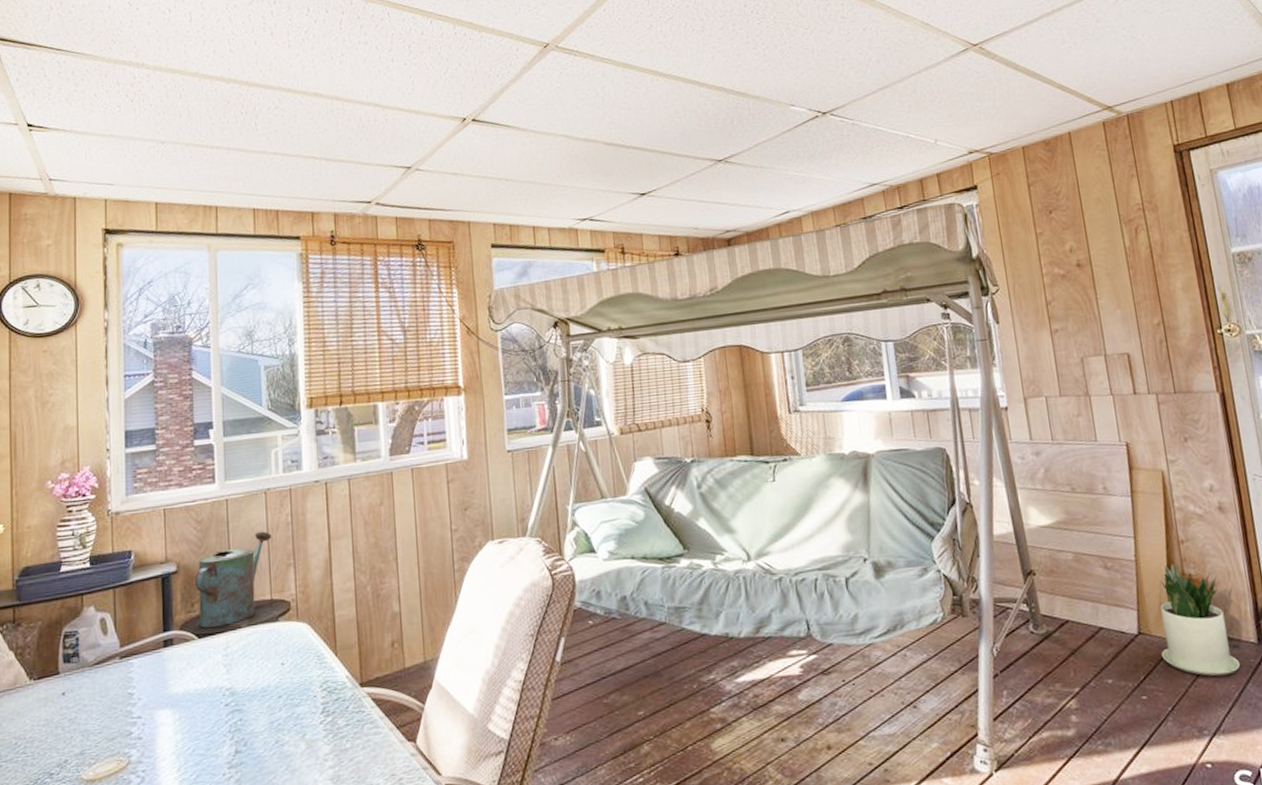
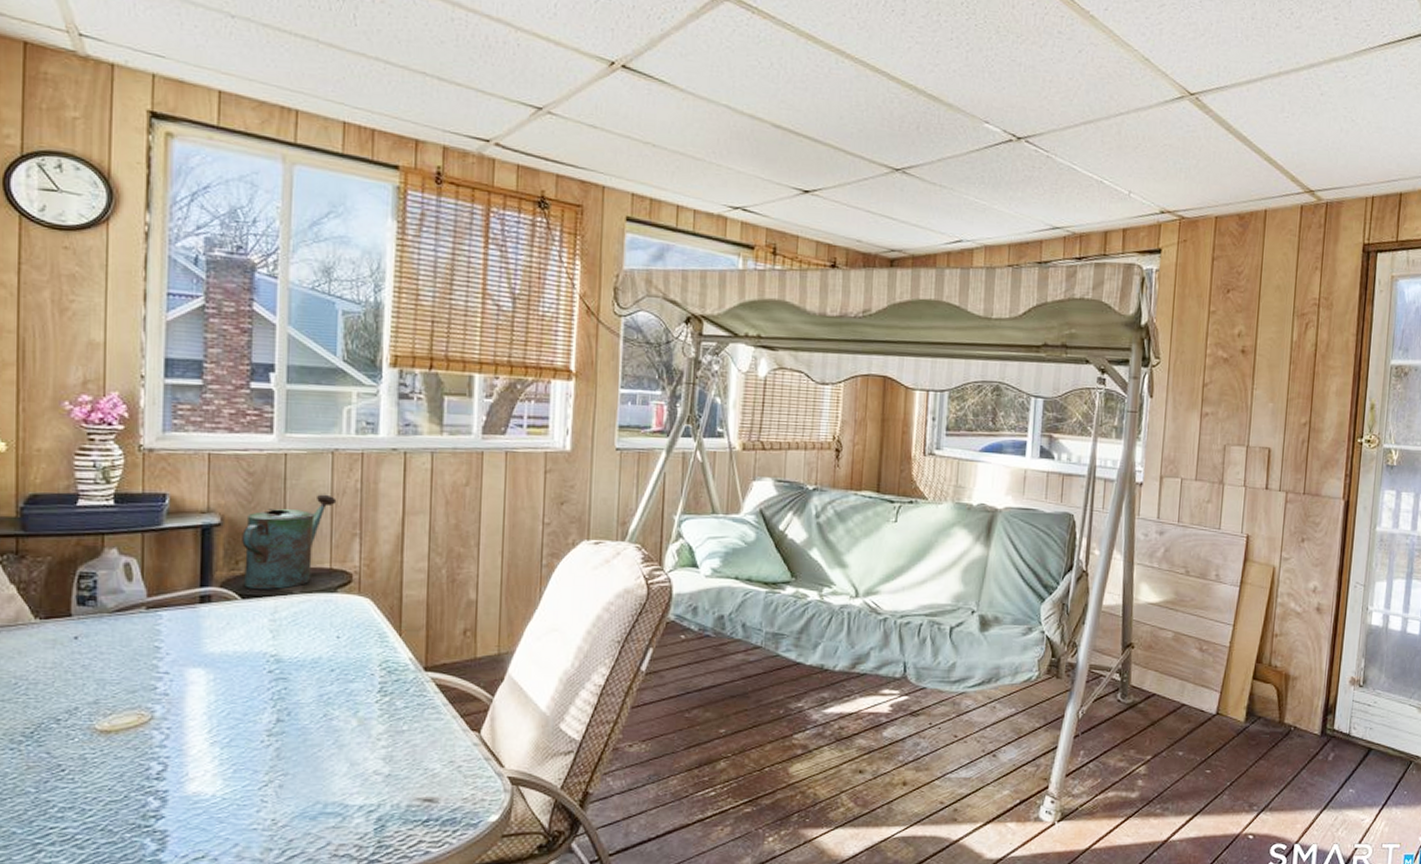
planter: present [1159,564,1241,677] -> none [1232,654,1301,761]

